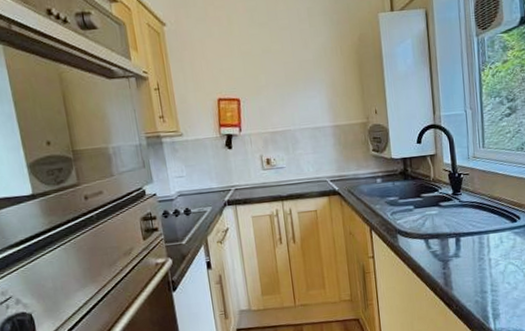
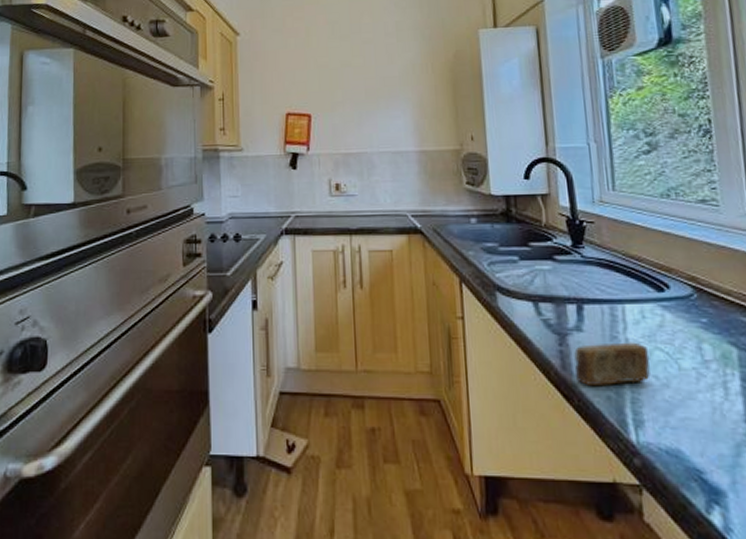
soap bar: none [453,260,505,296] -> present [574,342,650,387]

